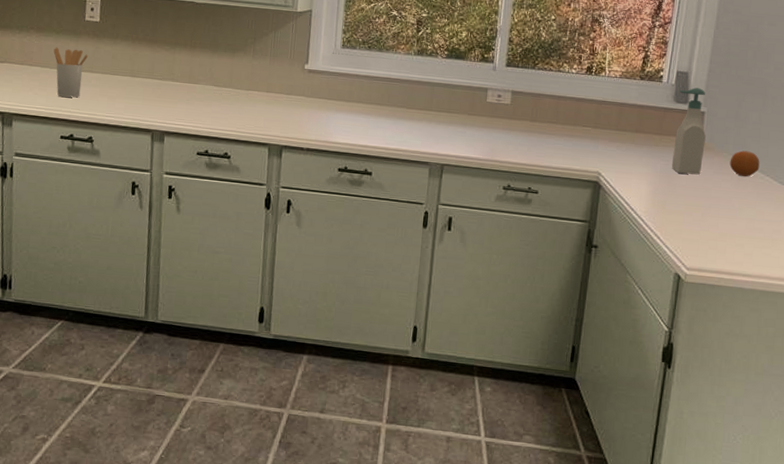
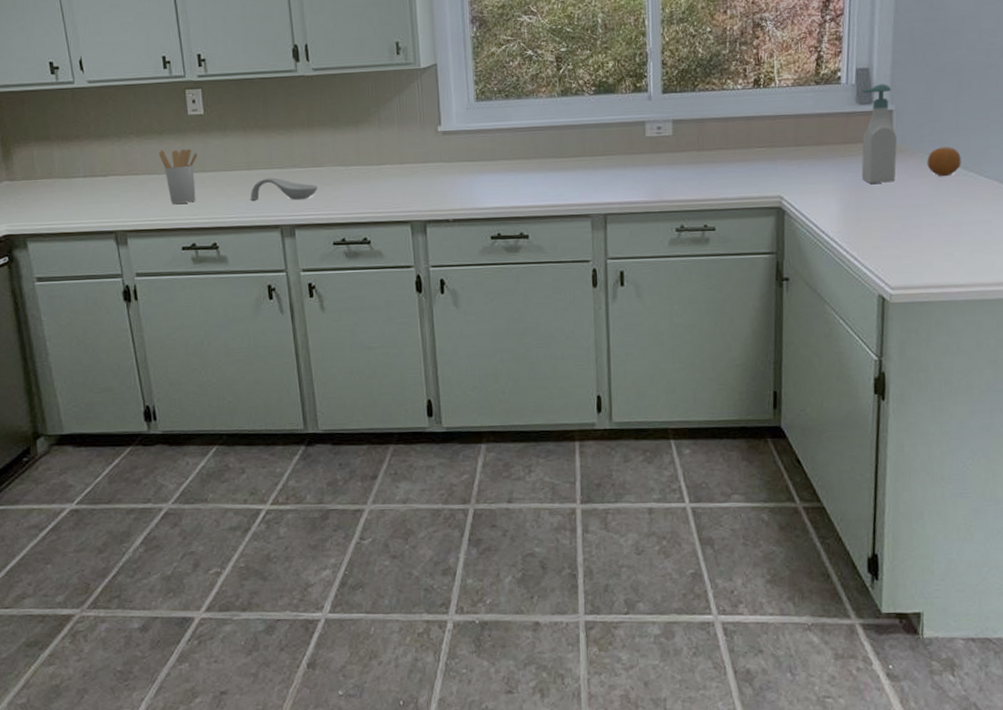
spoon rest: none [129,86,191,110] -> present [250,177,318,201]

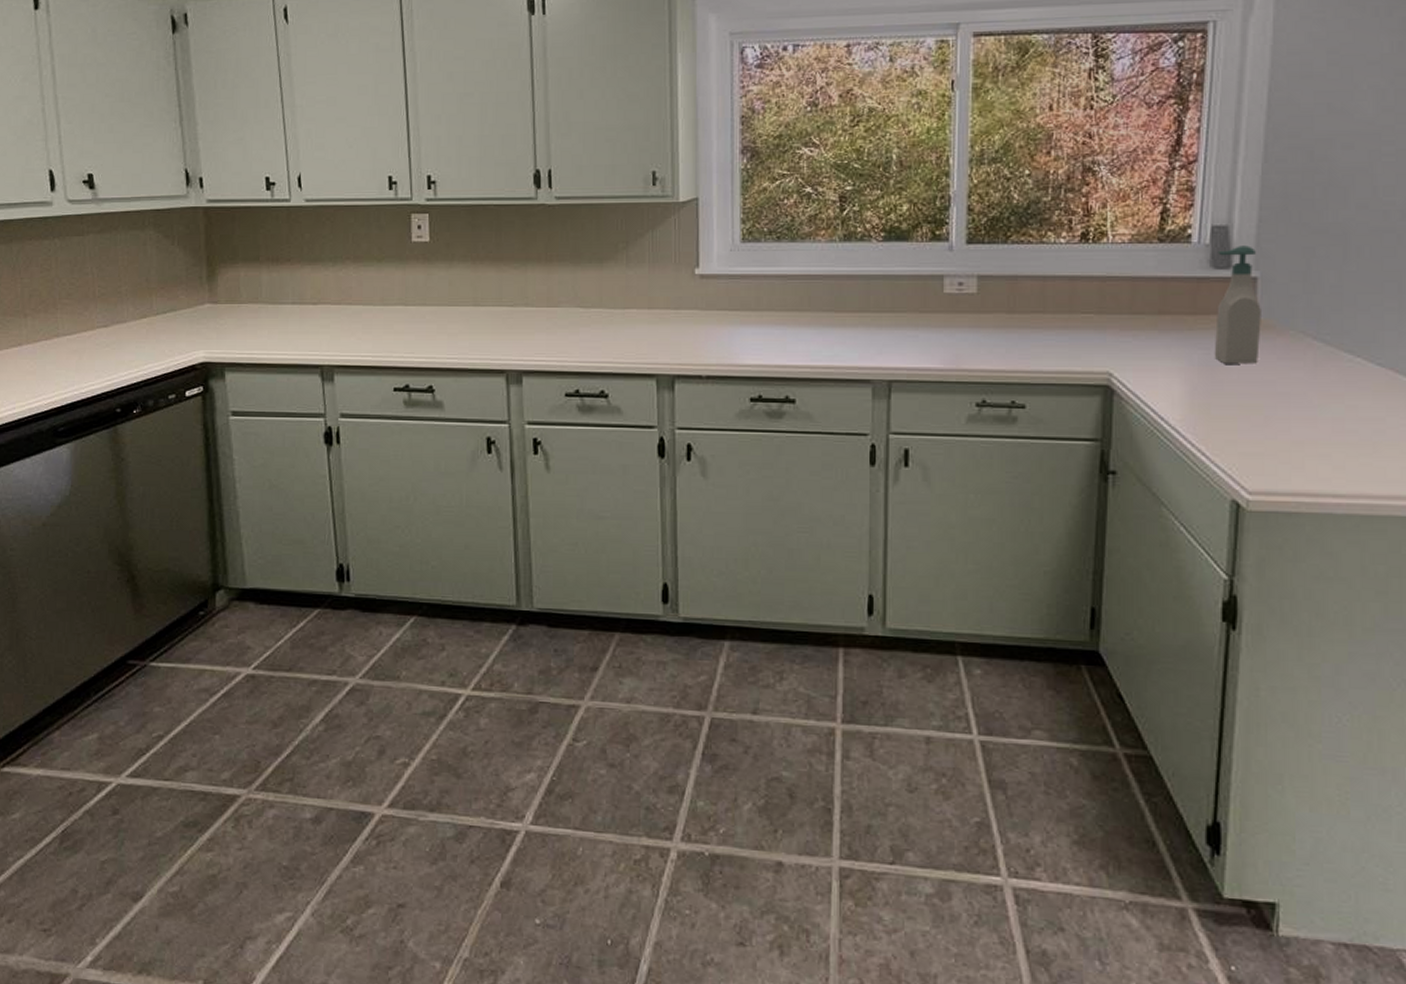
utensil holder: present [159,148,197,204] -> none [376,278,419,339]
spoon rest: present [250,177,318,201] -> none [474,316,552,342]
fruit: present [927,146,961,177] -> none [1300,325,1346,361]

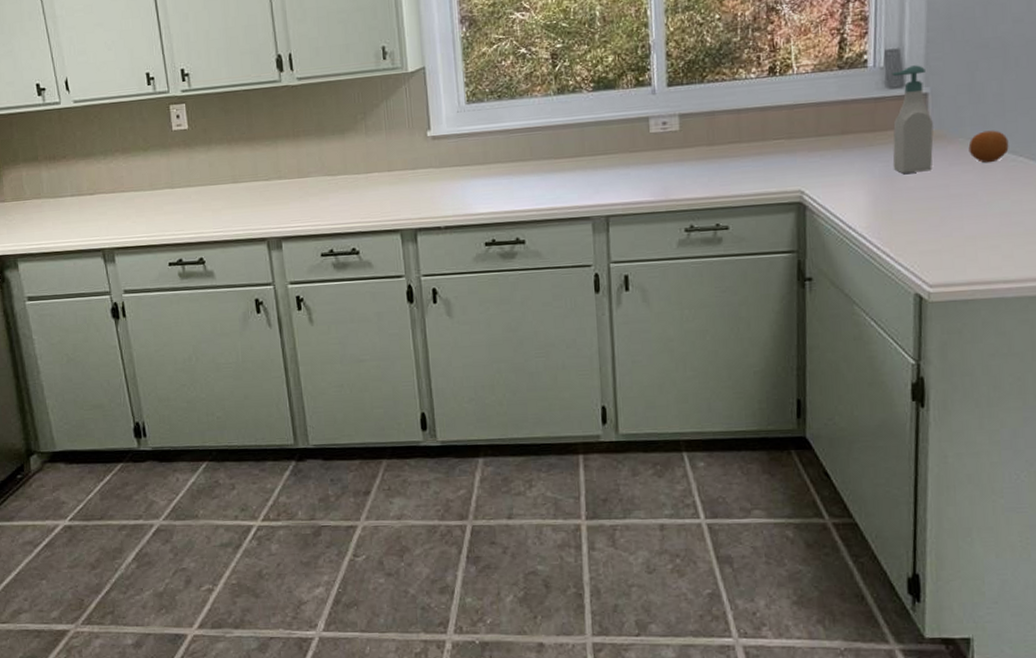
fruit: none [1300,325,1346,361] -> present [968,130,1009,164]

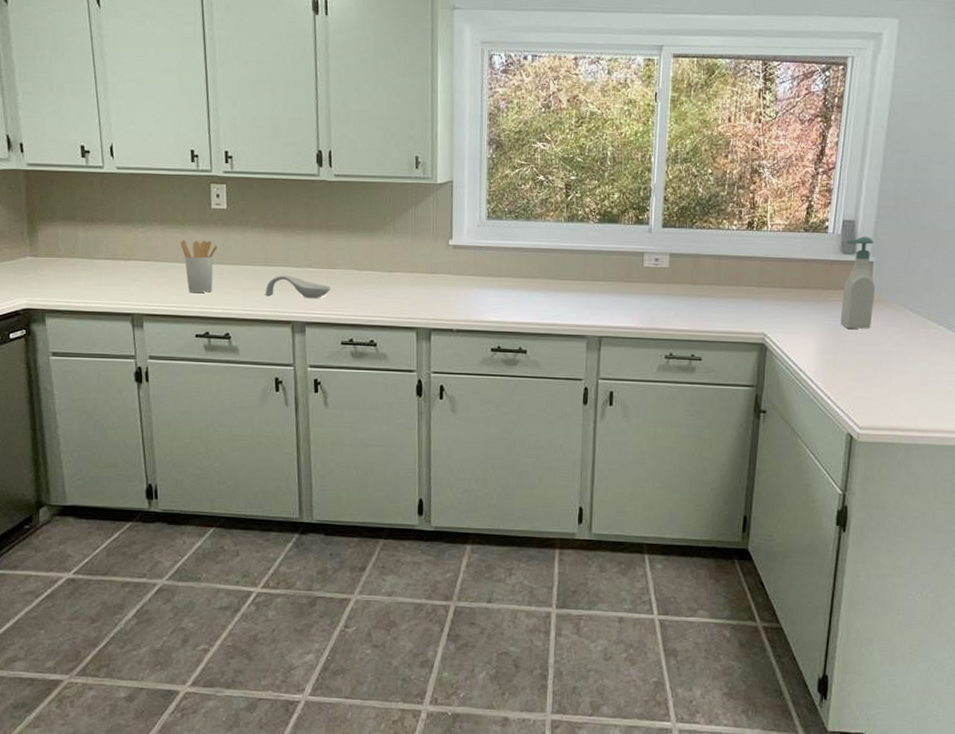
utensil holder: none [144,163,183,220] -> present [180,239,217,293]
spoon rest: none [236,190,304,214] -> present [265,275,330,298]
fruit: present [968,130,1009,164] -> none [901,300,933,328]

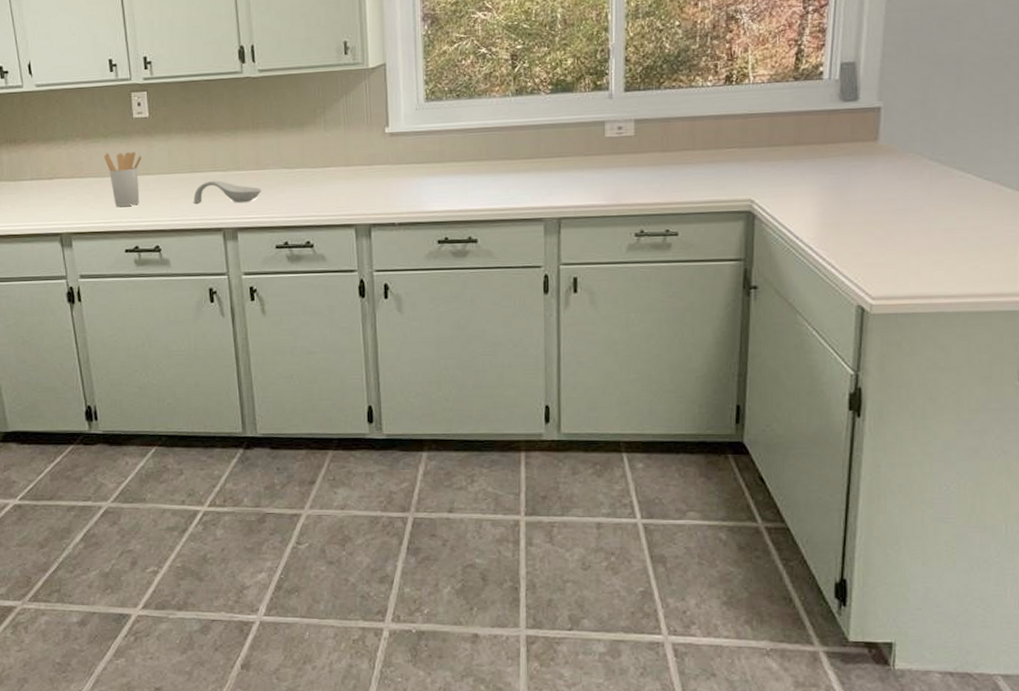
soap bottle: present [840,236,875,329] -> none [842,79,884,186]

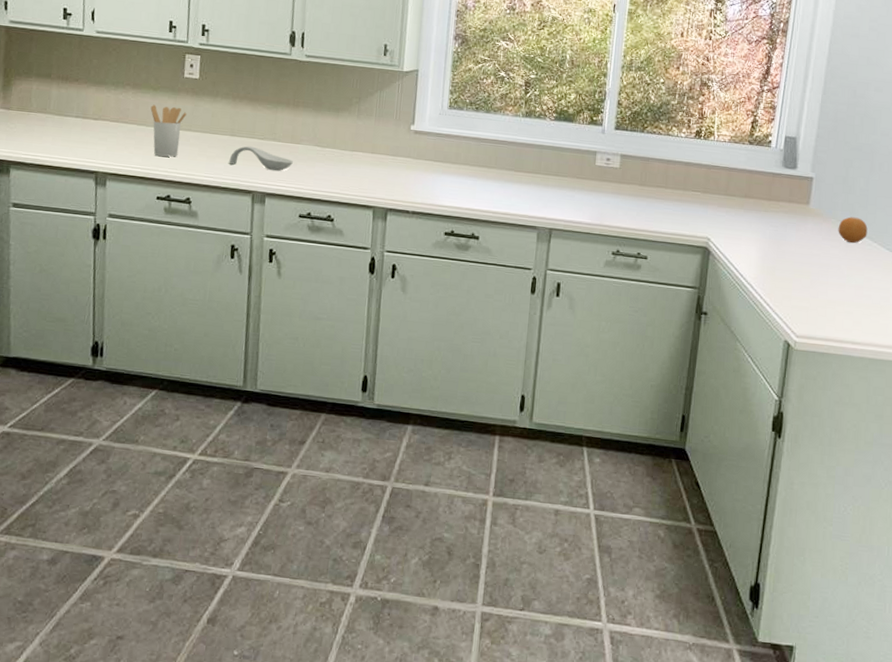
fruit: none [918,146,957,179] -> present [838,217,868,244]

